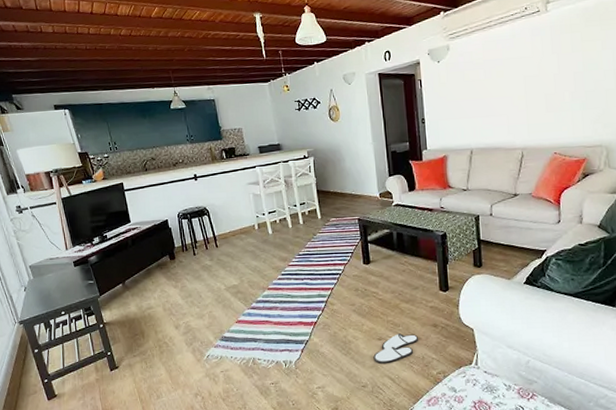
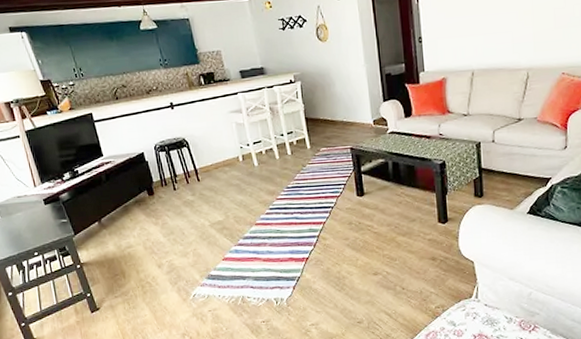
slippers: present [373,333,418,364] -> none [369,268,416,299]

